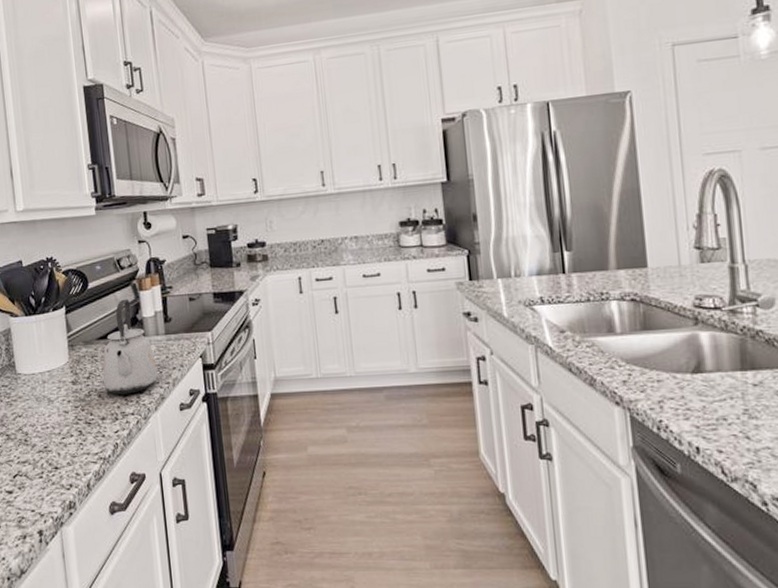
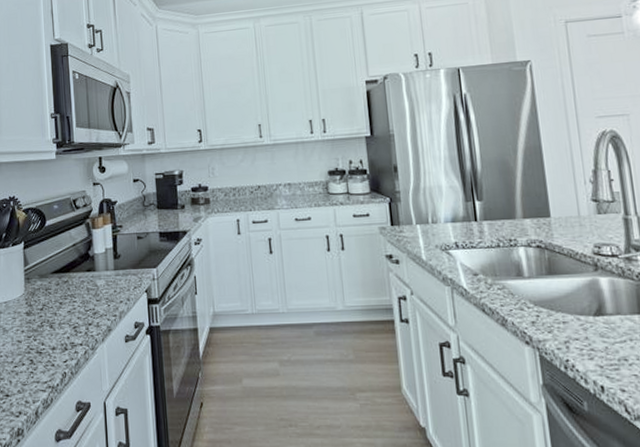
kettle: present [102,299,158,395] -> none [55,236,106,326]

